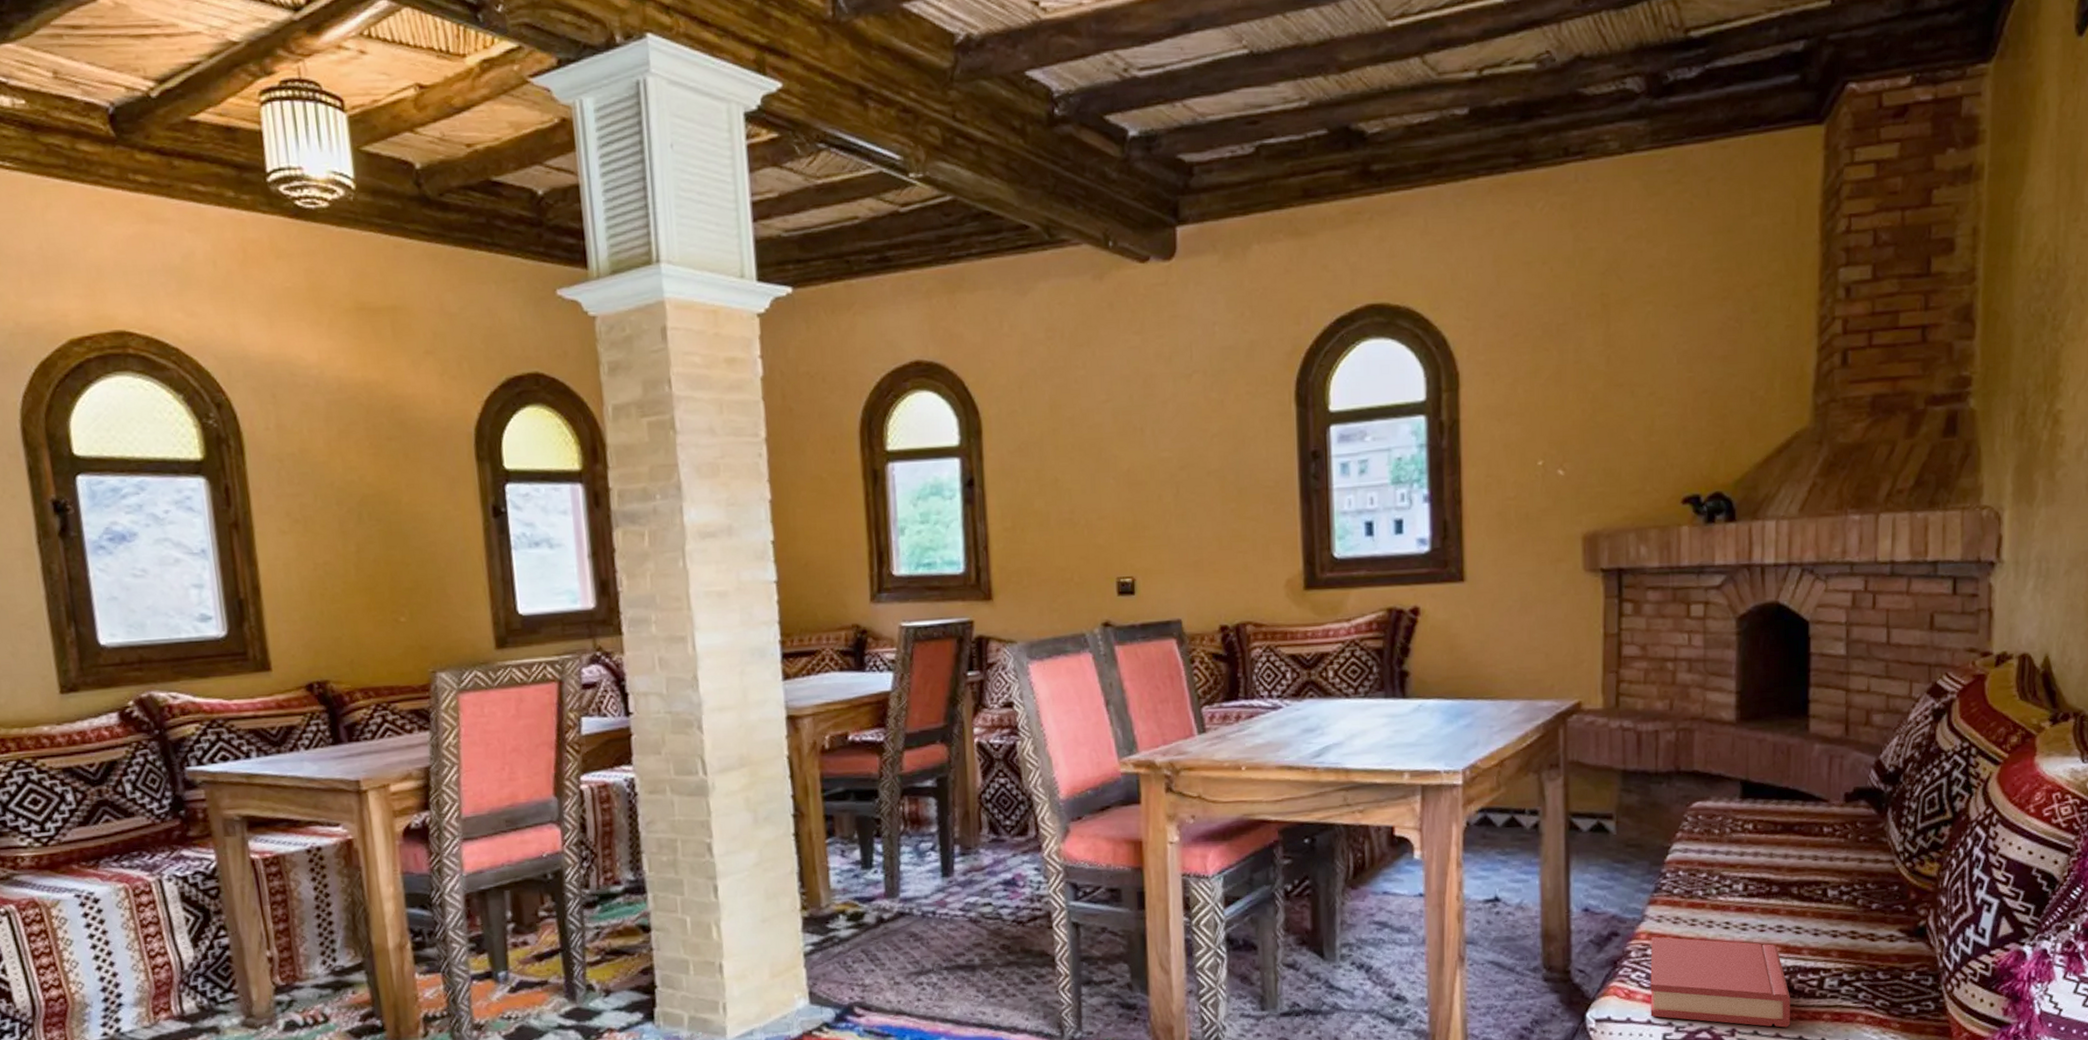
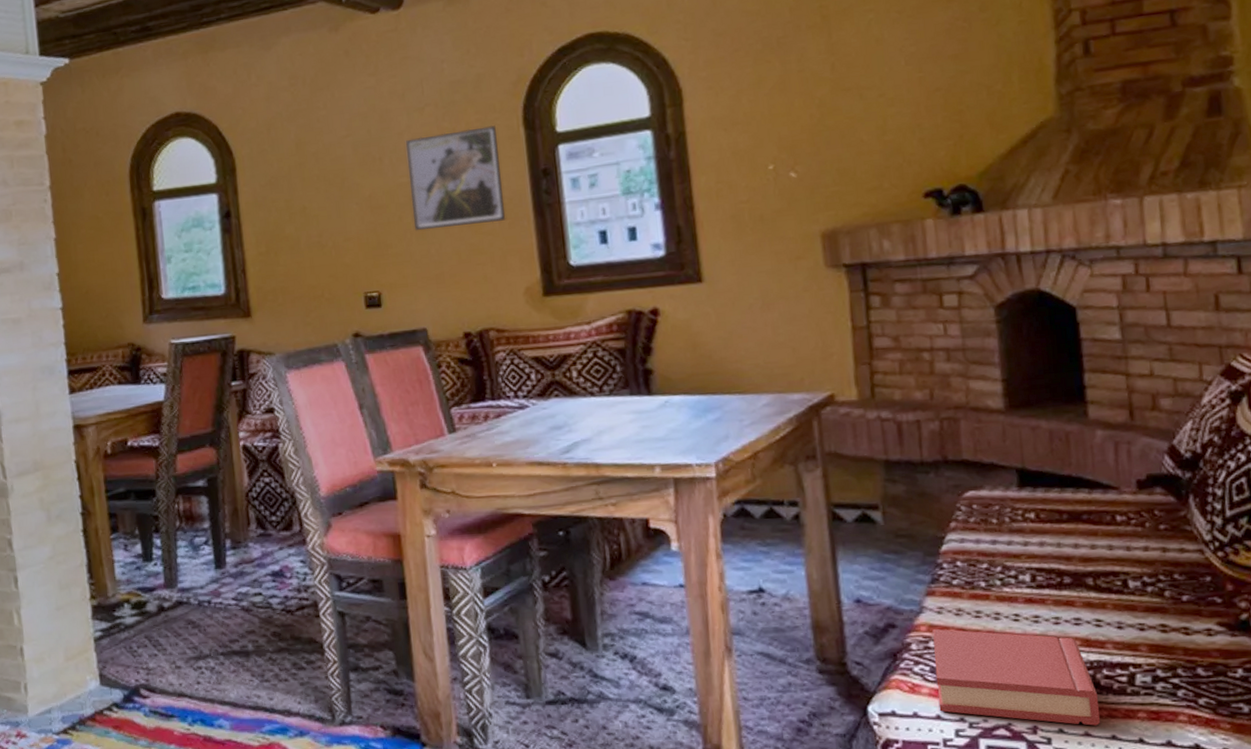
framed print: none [1169,399,1271,512] -> present [405,125,506,231]

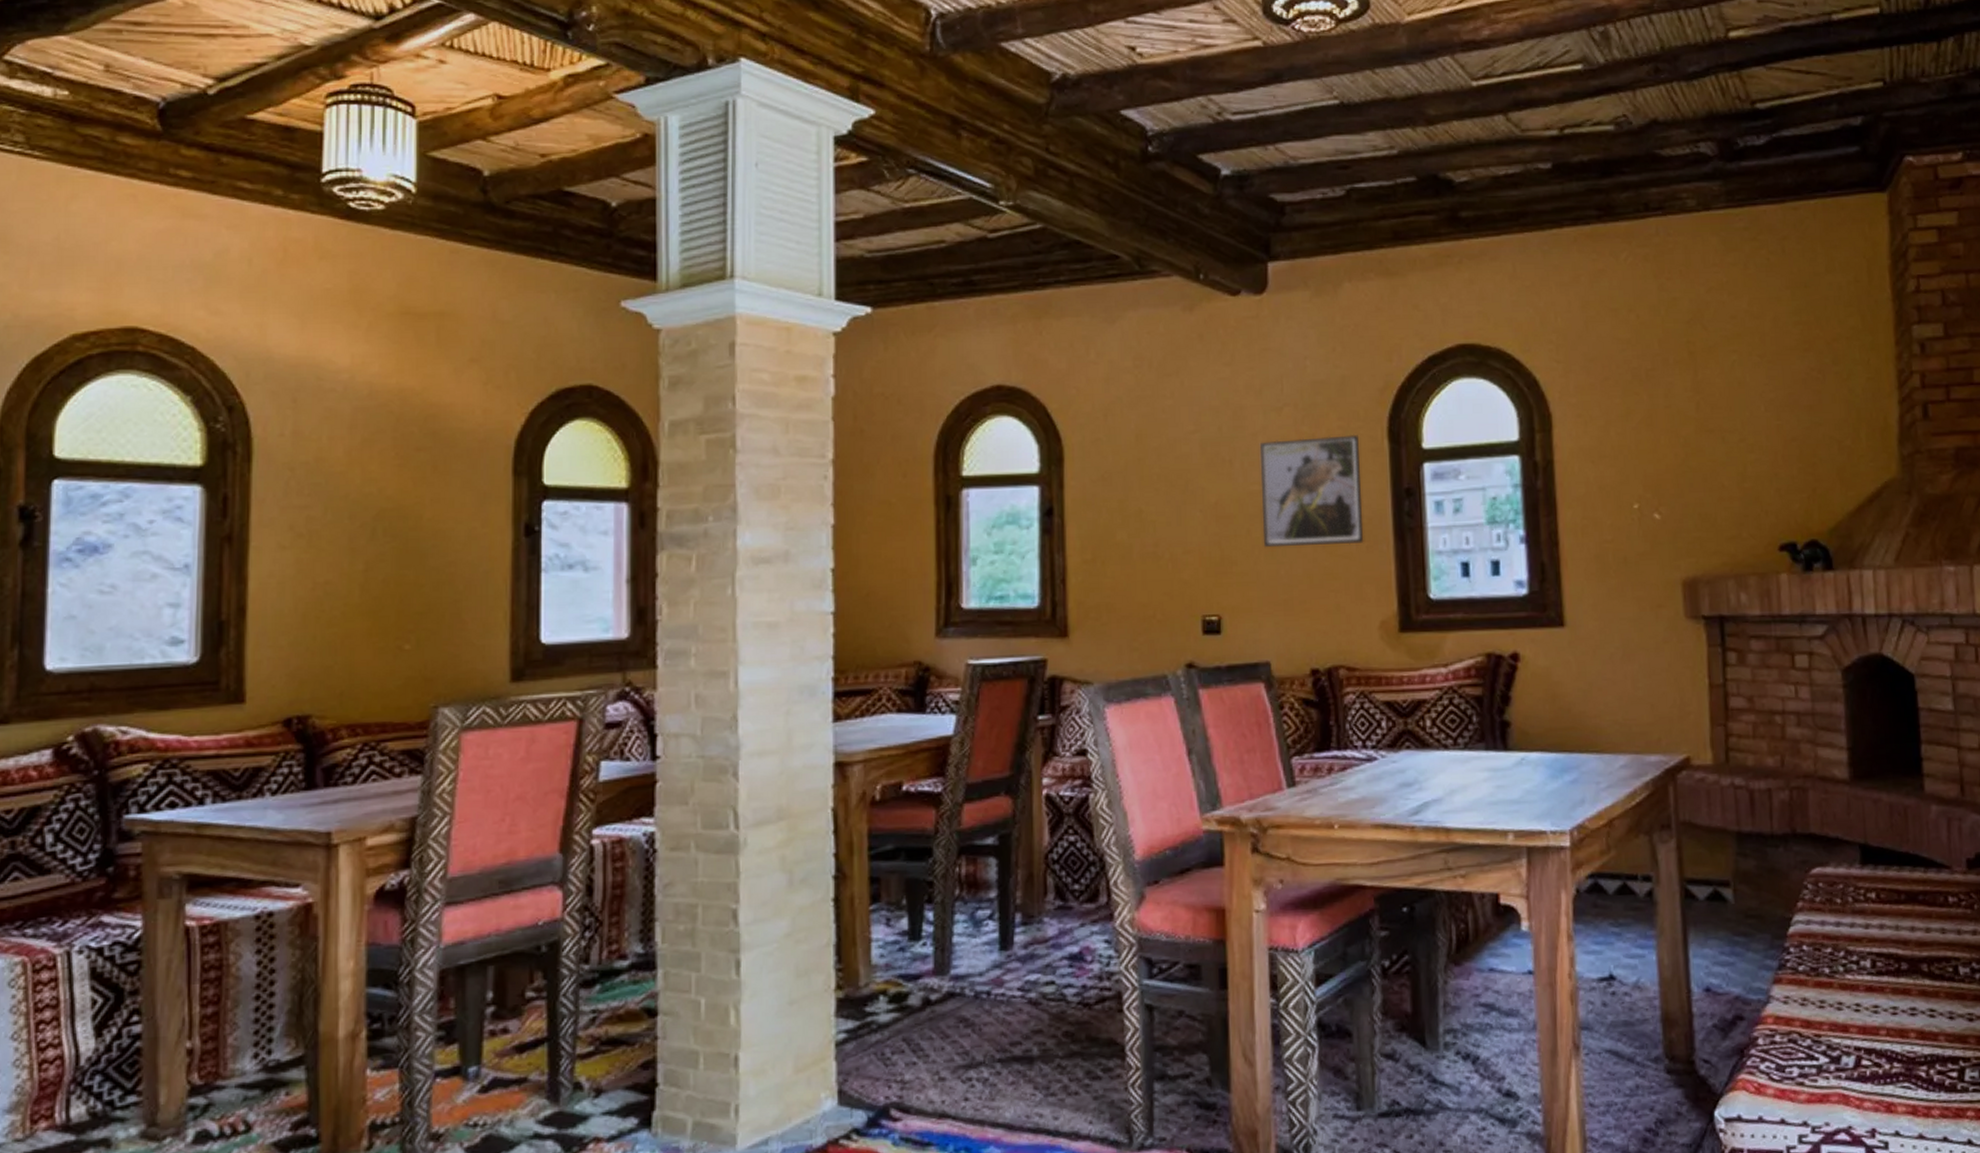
hardback book: present [932,628,1101,726] -> none [1779,1020,1934,1127]

